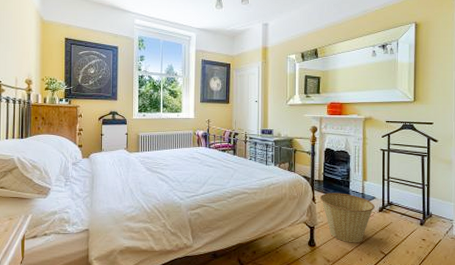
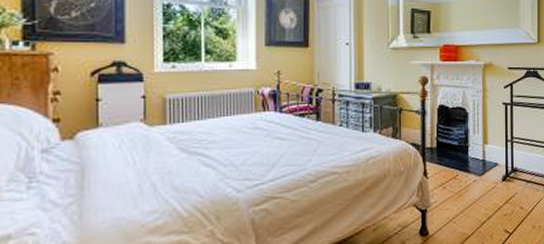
basket: present [320,192,375,243] -> none [433,161,497,225]

